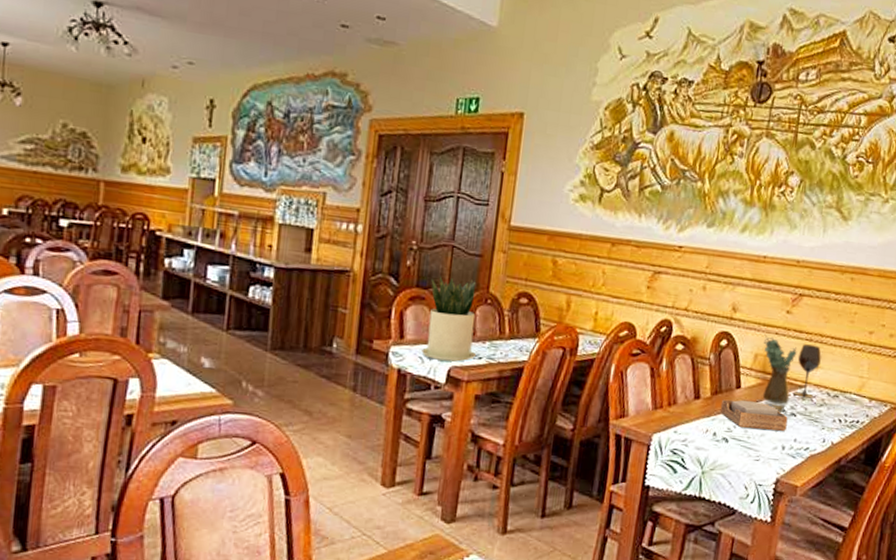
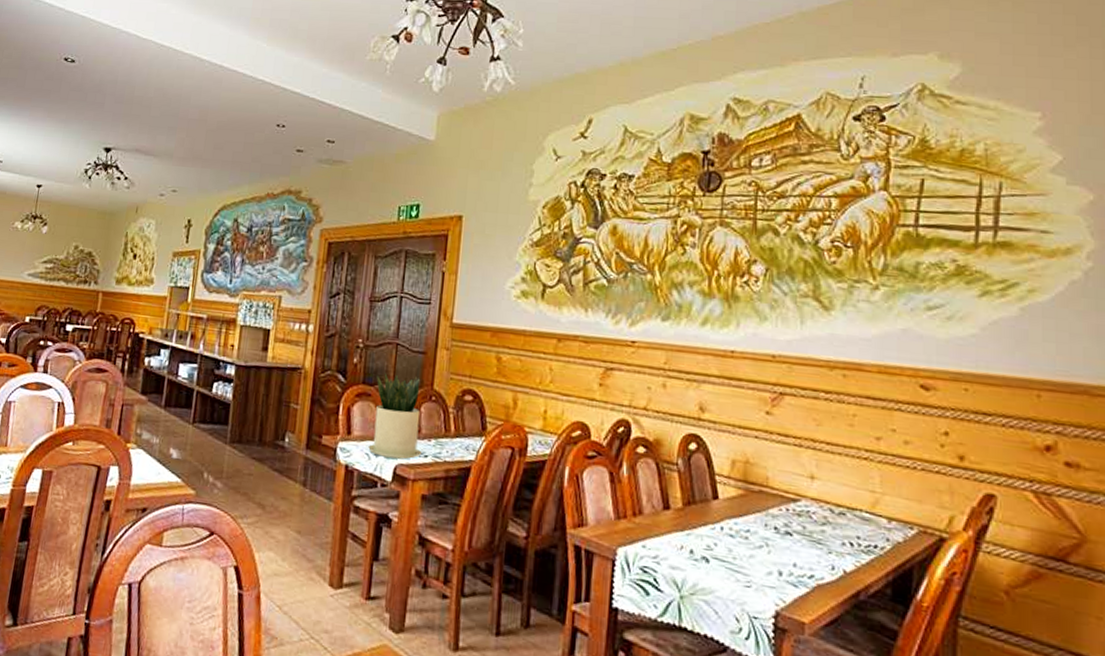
napkin holder: present [720,399,788,432] -> none [695,511,782,554]
vase: present [762,334,797,413] -> none [741,438,784,530]
wineglass: present [794,344,822,399] -> none [786,450,818,516]

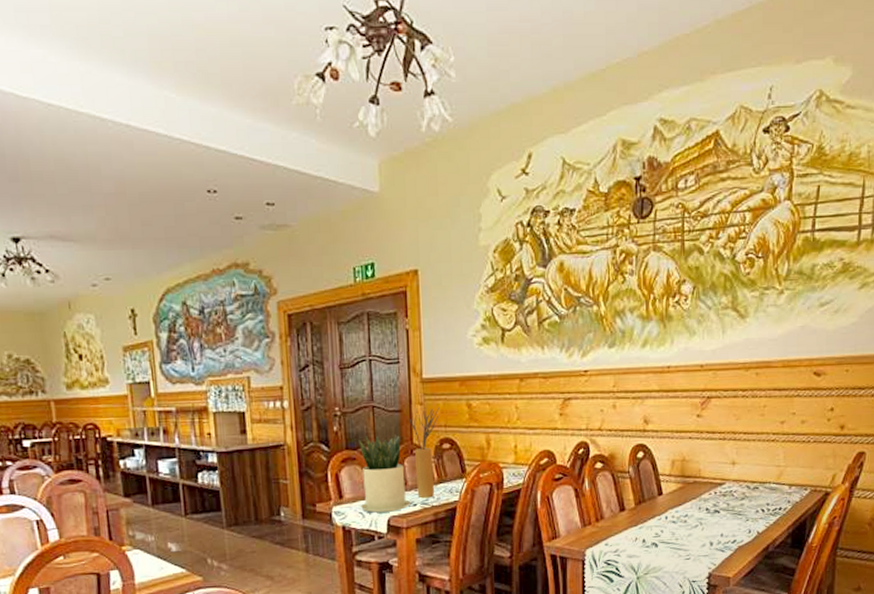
vase: none [430,352,466,452] -> present [409,407,440,499]

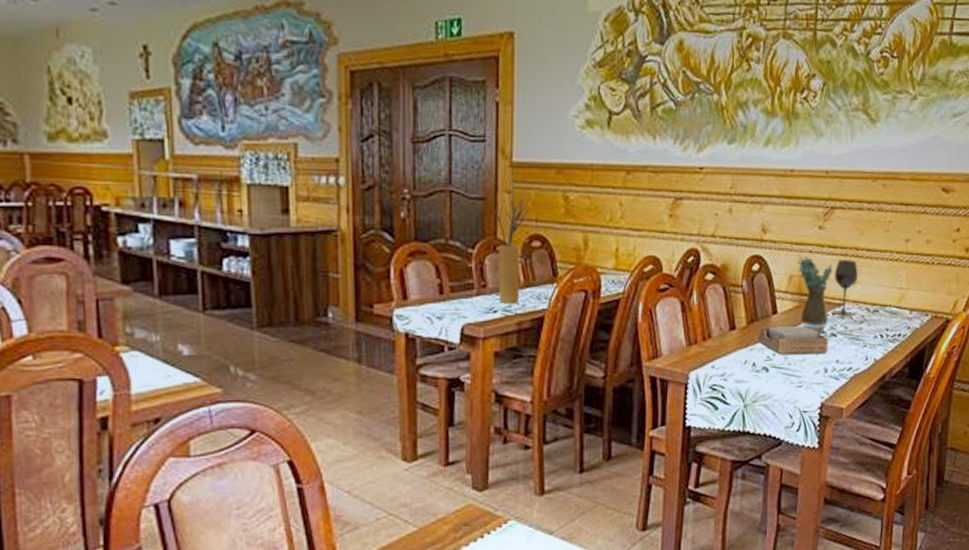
planter: present [358,434,411,513] -> none [429,225,491,319]
napkin holder: none [646,505,712,532] -> present [757,325,828,355]
vase: none [678,441,712,511] -> present [797,254,833,334]
wineglass: none [713,443,738,494] -> present [832,260,859,316]

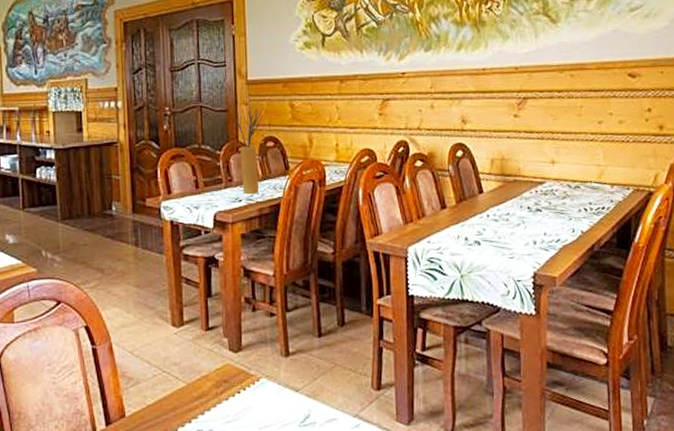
napkin holder: present [757,325,828,355] -> none [467,203,535,230]
vase: present [797,254,833,334] -> none [497,140,532,210]
wineglass: present [832,260,859,316] -> none [532,142,557,193]

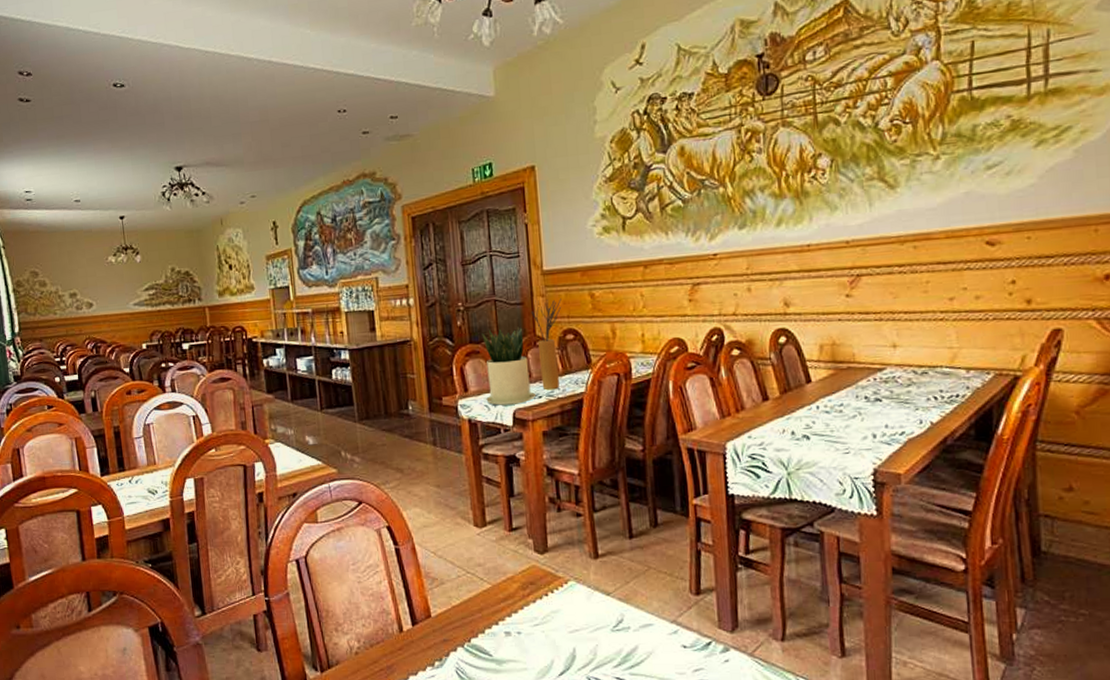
planter: none [187,133,237,208] -> present [482,327,536,406]

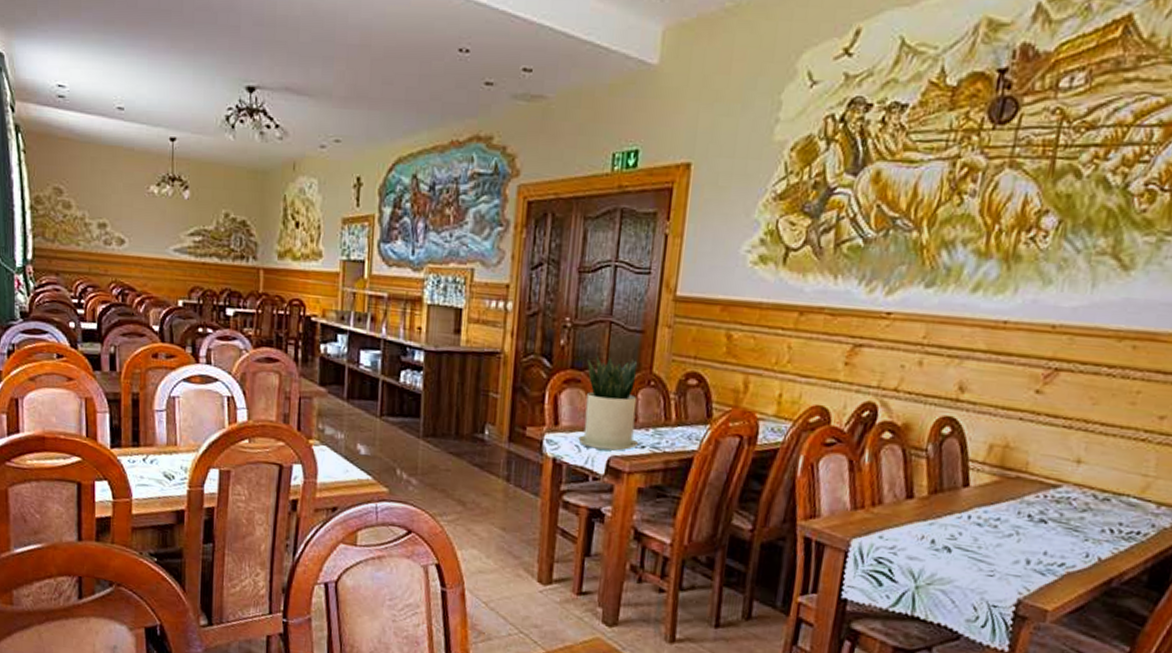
vase: present [531,298,562,390] -> none [648,331,691,442]

